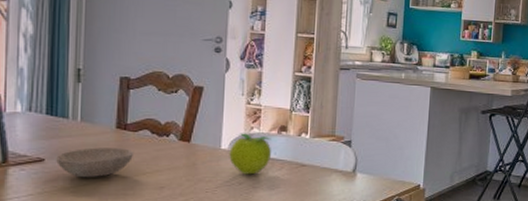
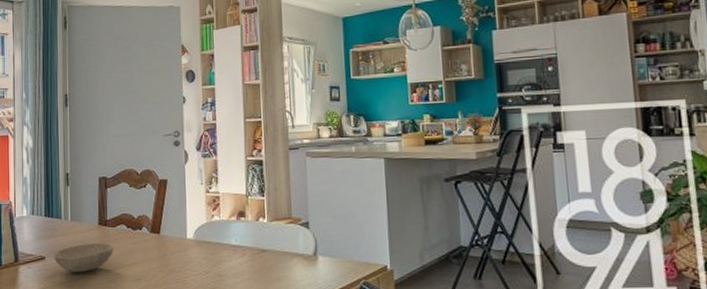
fruit: present [229,133,272,175] -> none [194,221,233,263]

